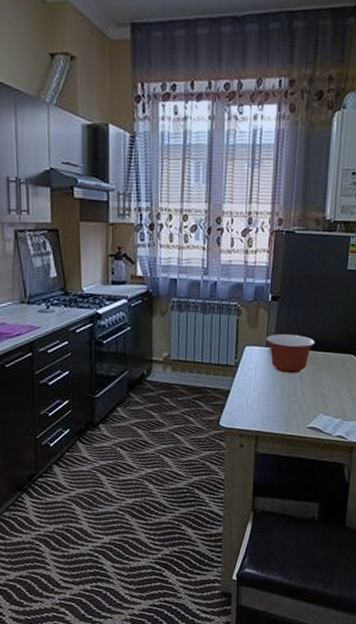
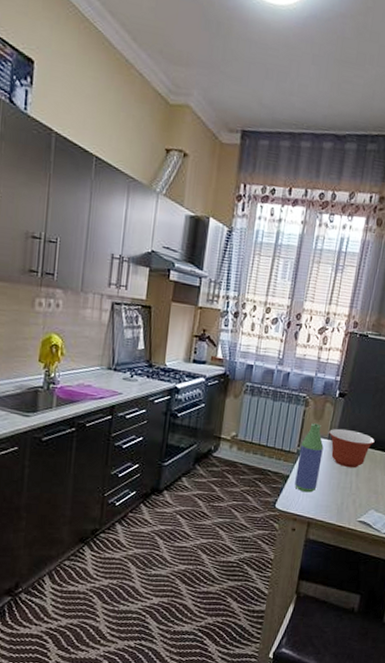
bottle: none [237,332,262,406] -> present [295,423,324,493]

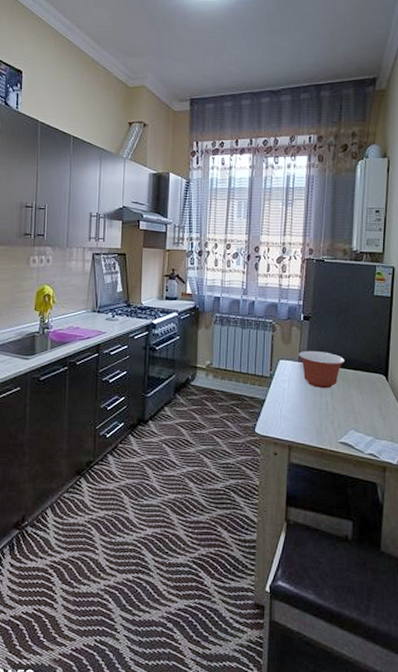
bottle: present [295,423,324,493] -> none [271,347,295,416]

